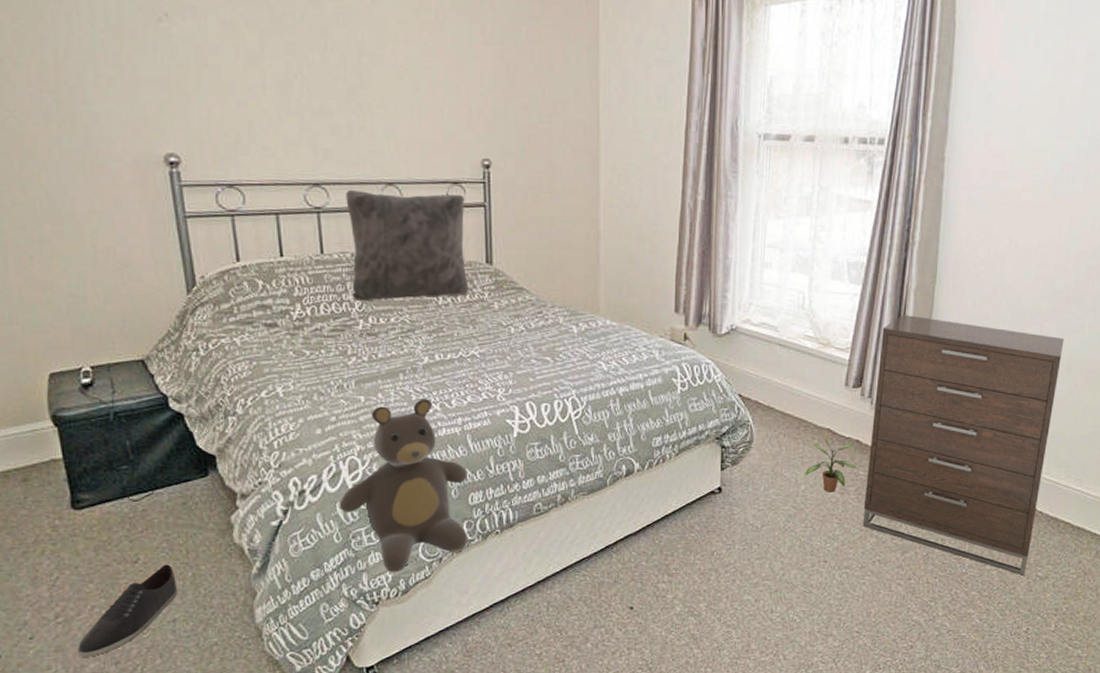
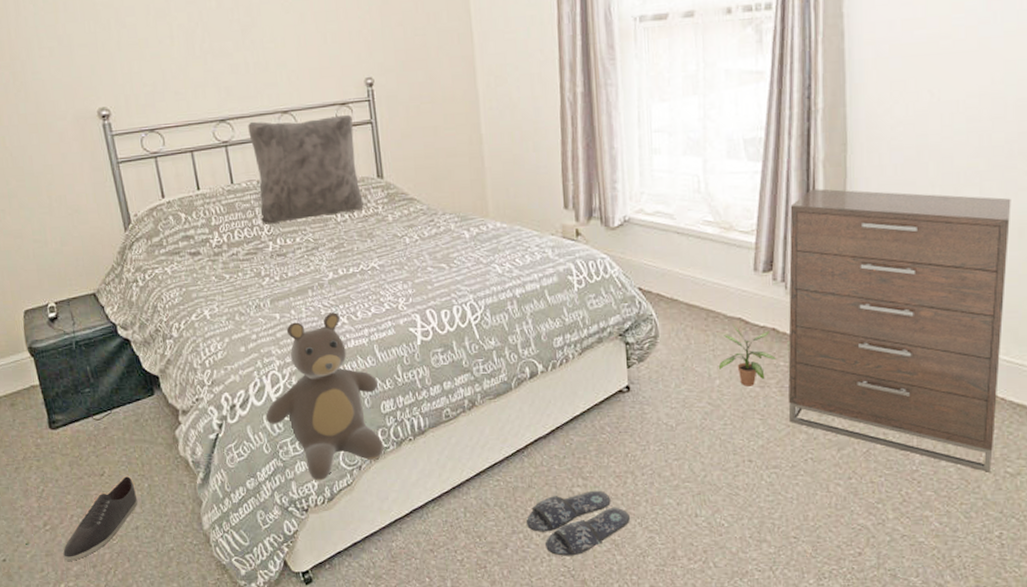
slippers: none [610,586,711,650] -> present [527,490,631,556]

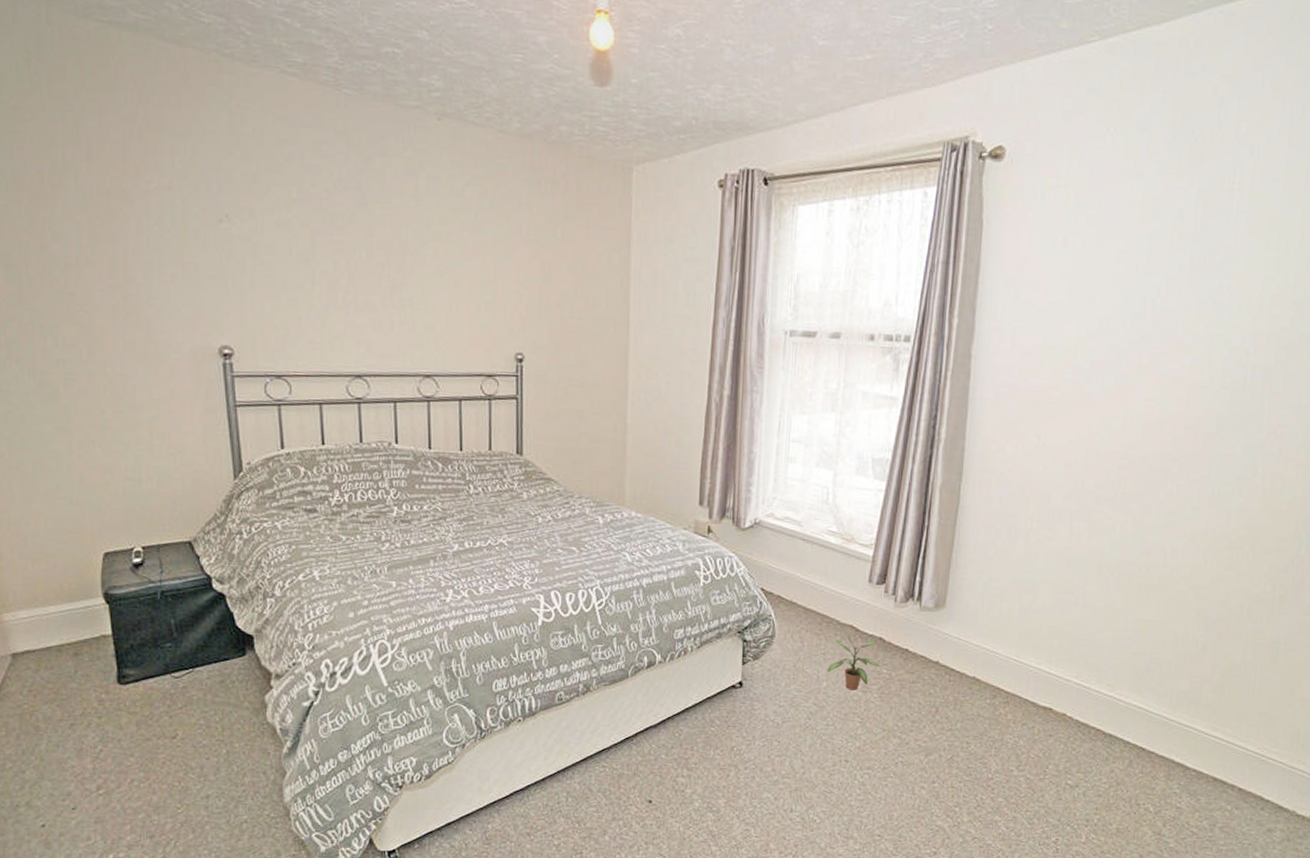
shoe: present [62,476,138,561] -> none [115,740,212,830]
pillow: present [248,114,364,224] -> none [385,381,499,489]
teddy bear: present [265,312,384,481] -> none [368,585,492,757]
slippers: present [527,490,631,556] -> none [628,781,730,845]
dresser: present [788,188,1011,472] -> none [885,512,1095,783]

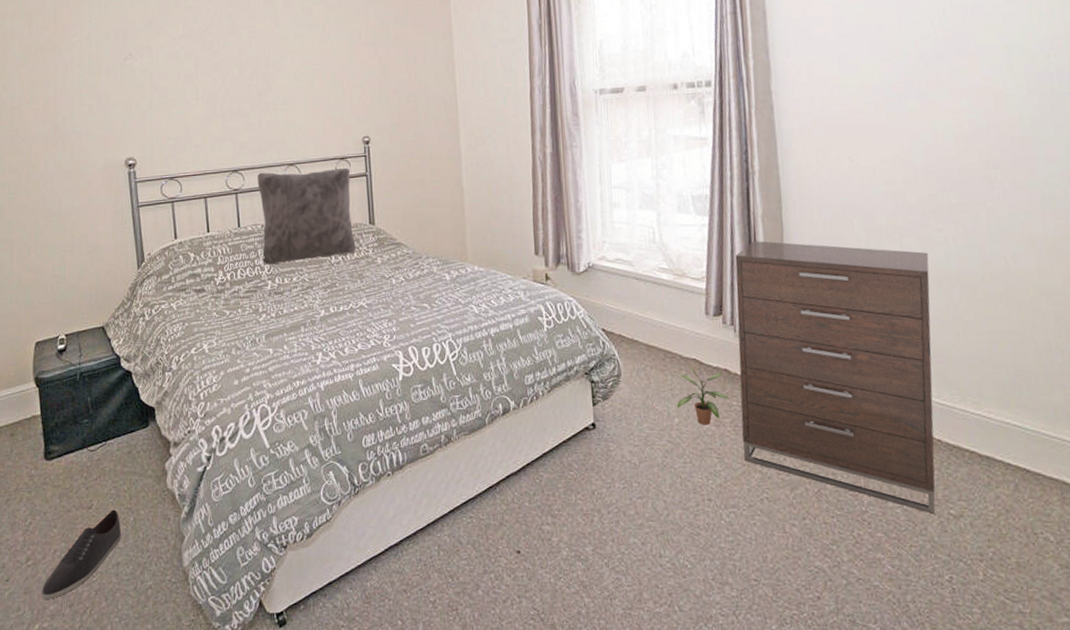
shoe: none [115,740,212,830] -> present [41,509,122,599]
pillow: none [385,381,499,489] -> present [257,167,356,265]
dresser: none [885,512,1095,783] -> present [735,241,936,514]

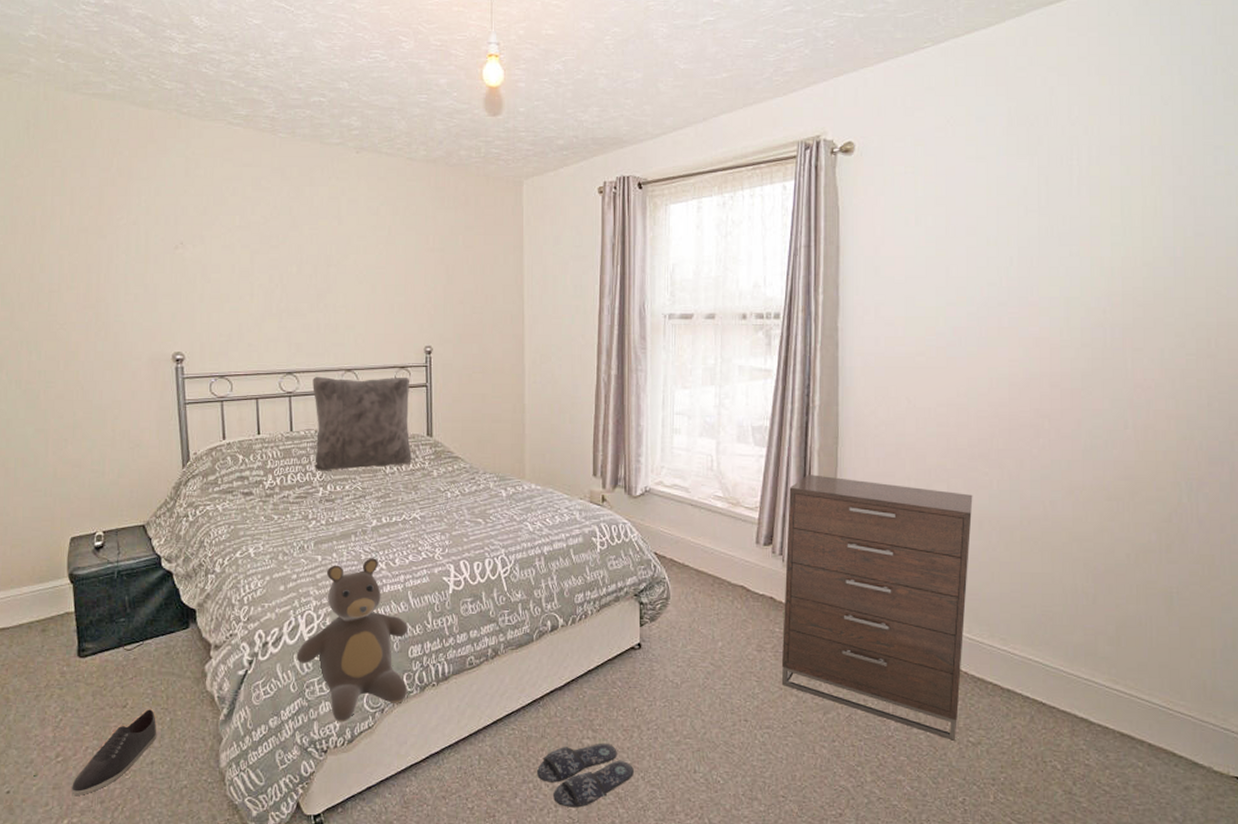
teddy bear: none [252,348,364,516] -> present [296,558,408,722]
slippers: none [498,528,598,598] -> present [537,743,635,808]
potted plant: present [676,364,729,425] -> none [721,590,772,650]

